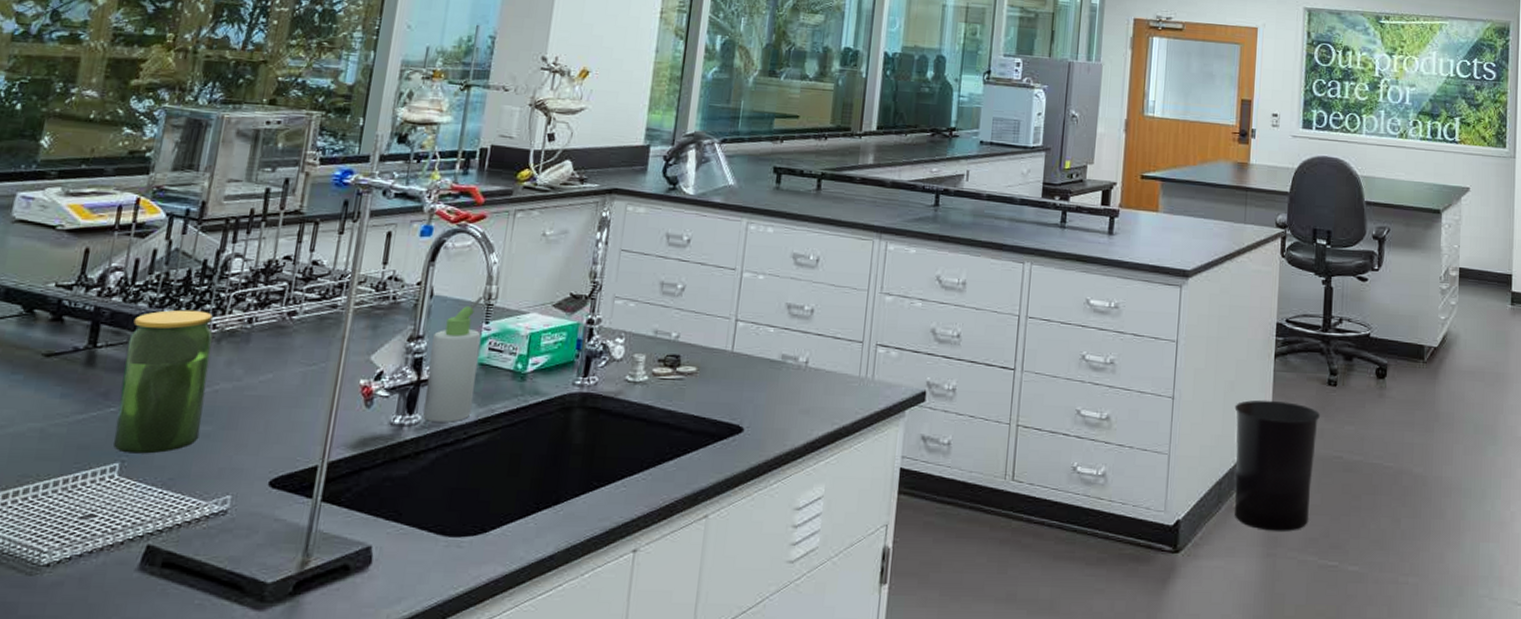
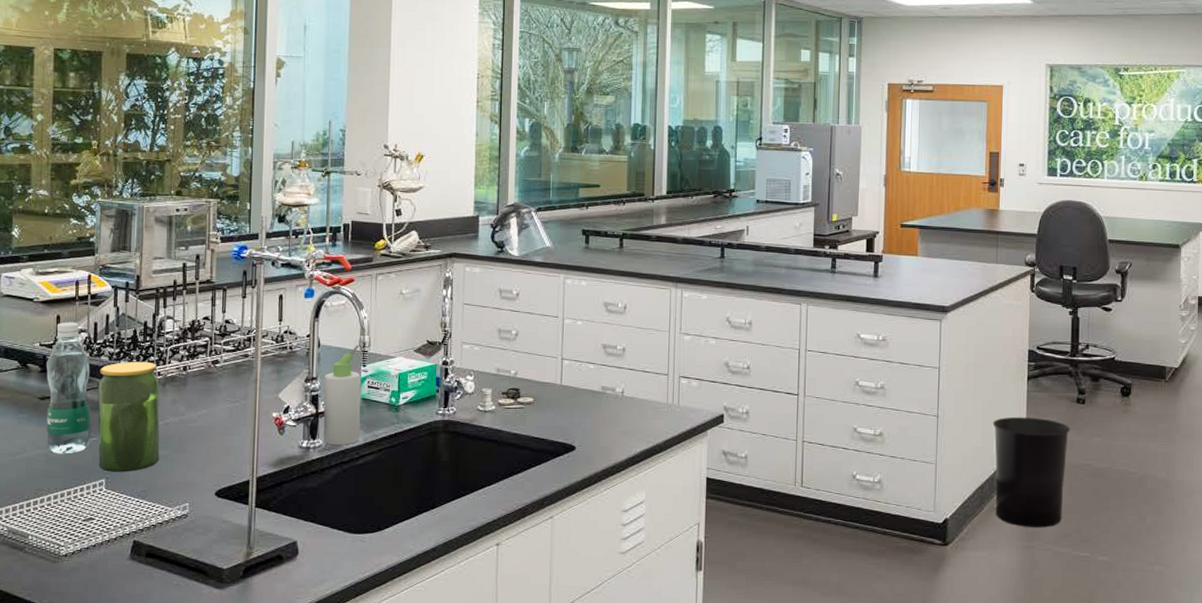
bottle: none [45,257,122,429] -> present [46,322,91,454]

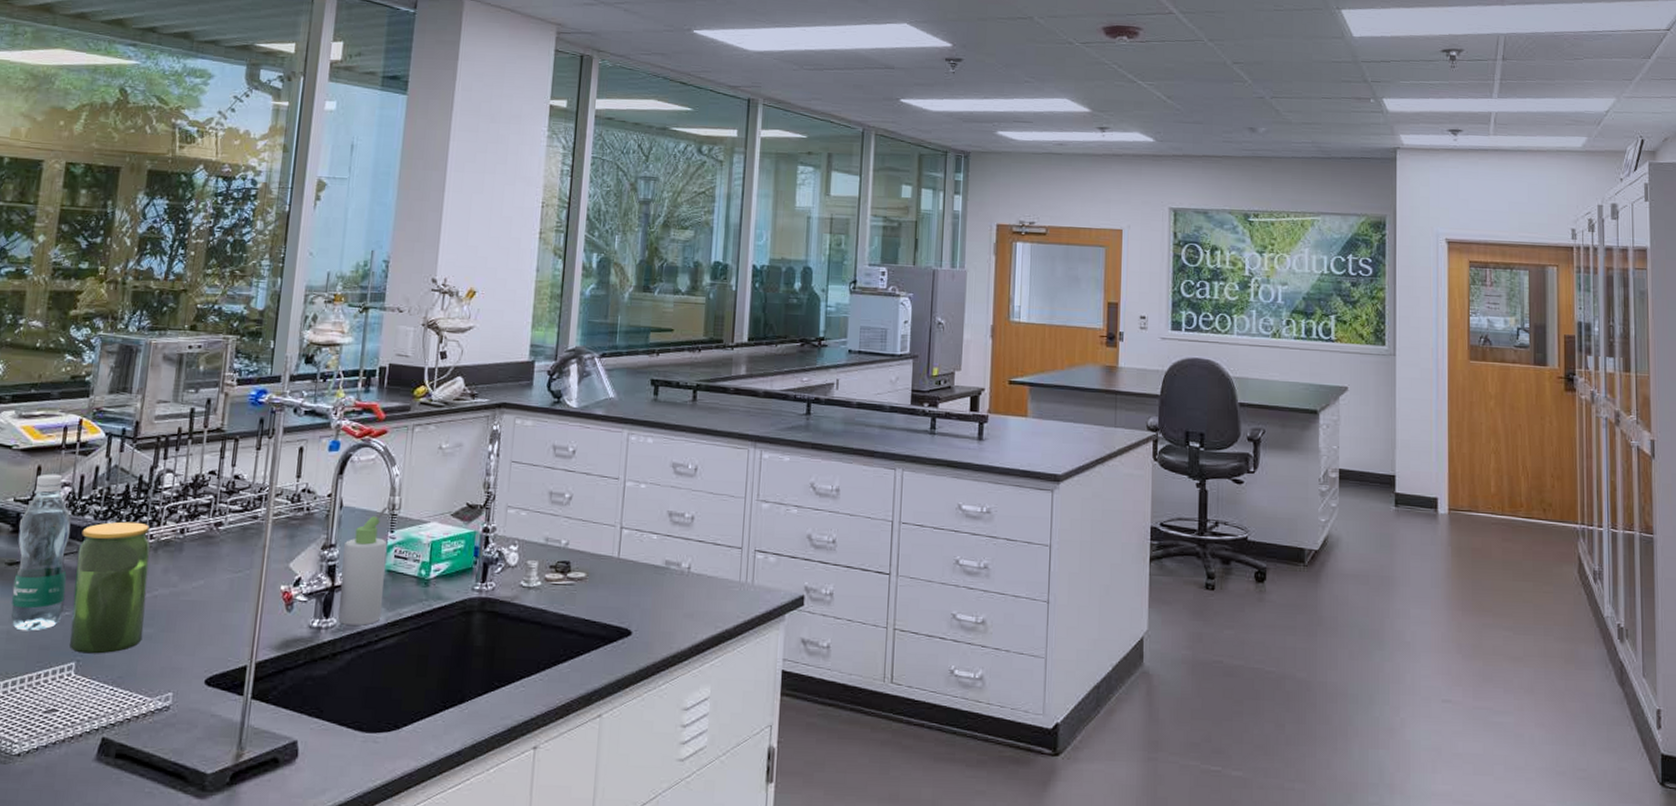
waste bin: present [993,416,1070,528] -> none [1110,604,1198,736]

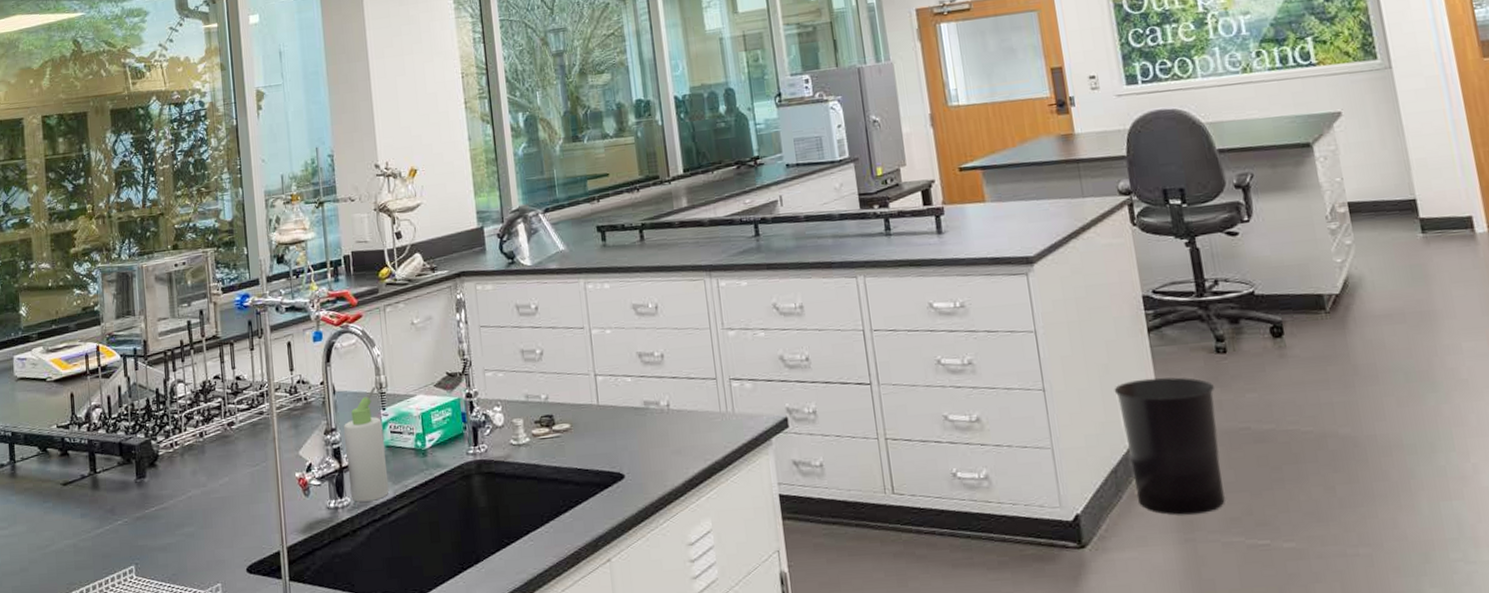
bottle: present [10,474,72,631] -> none [64,398,116,543]
jar: present [69,521,151,654] -> none [117,431,186,557]
waste bin: none [1110,604,1198,736] -> present [1114,377,1225,515]

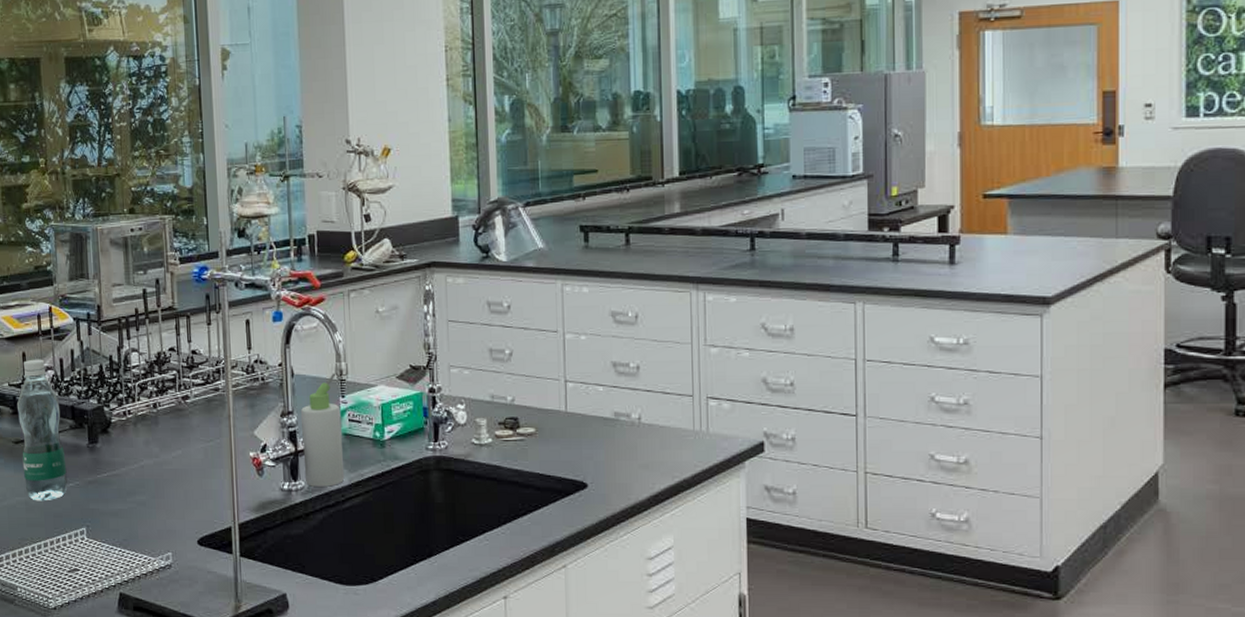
bottle: none [64,398,116,543] -> present [16,359,68,501]
waste bin: present [1114,377,1225,515] -> none [1117,435,1226,577]

